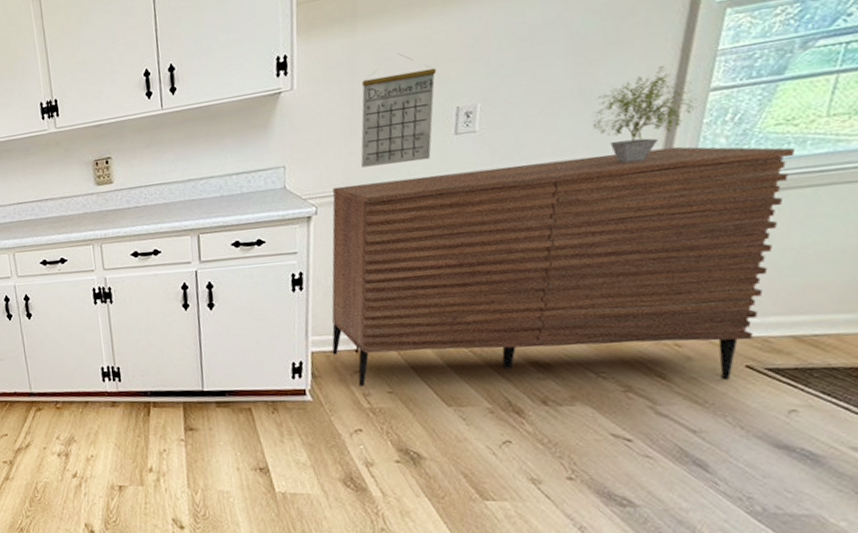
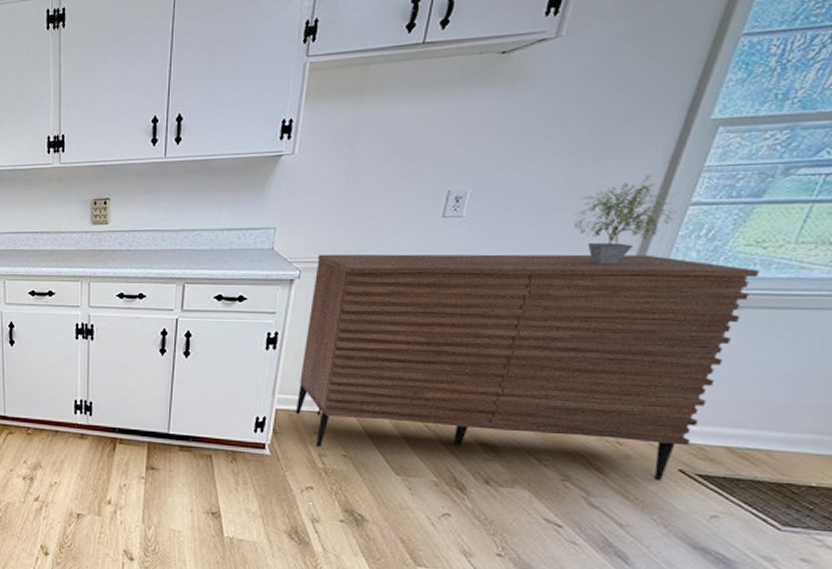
calendar: present [361,53,437,168] -> none [349,131,434,239]

